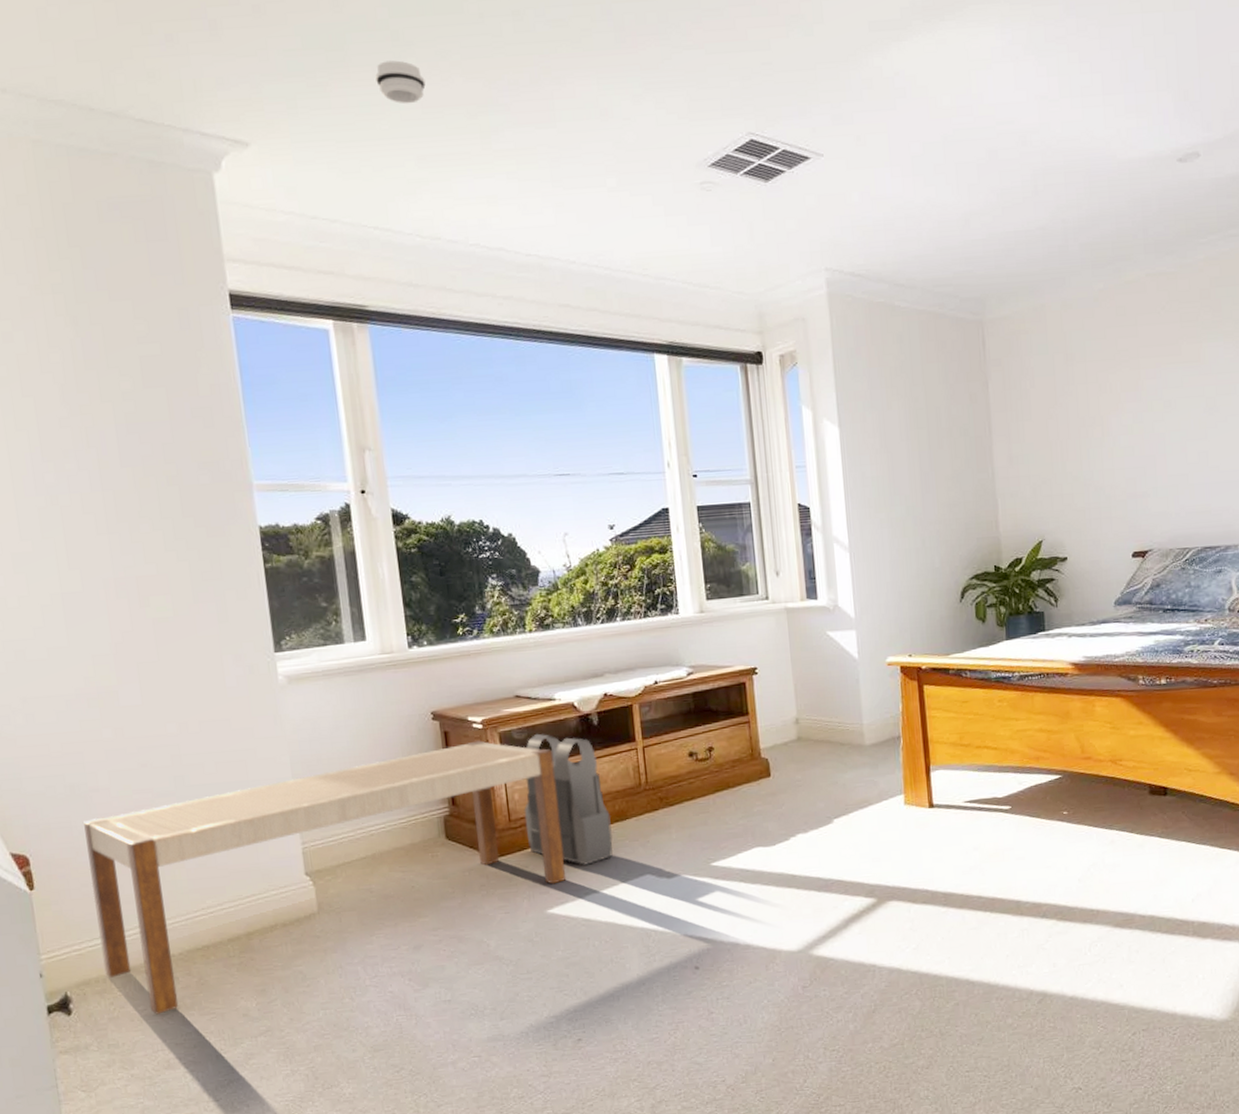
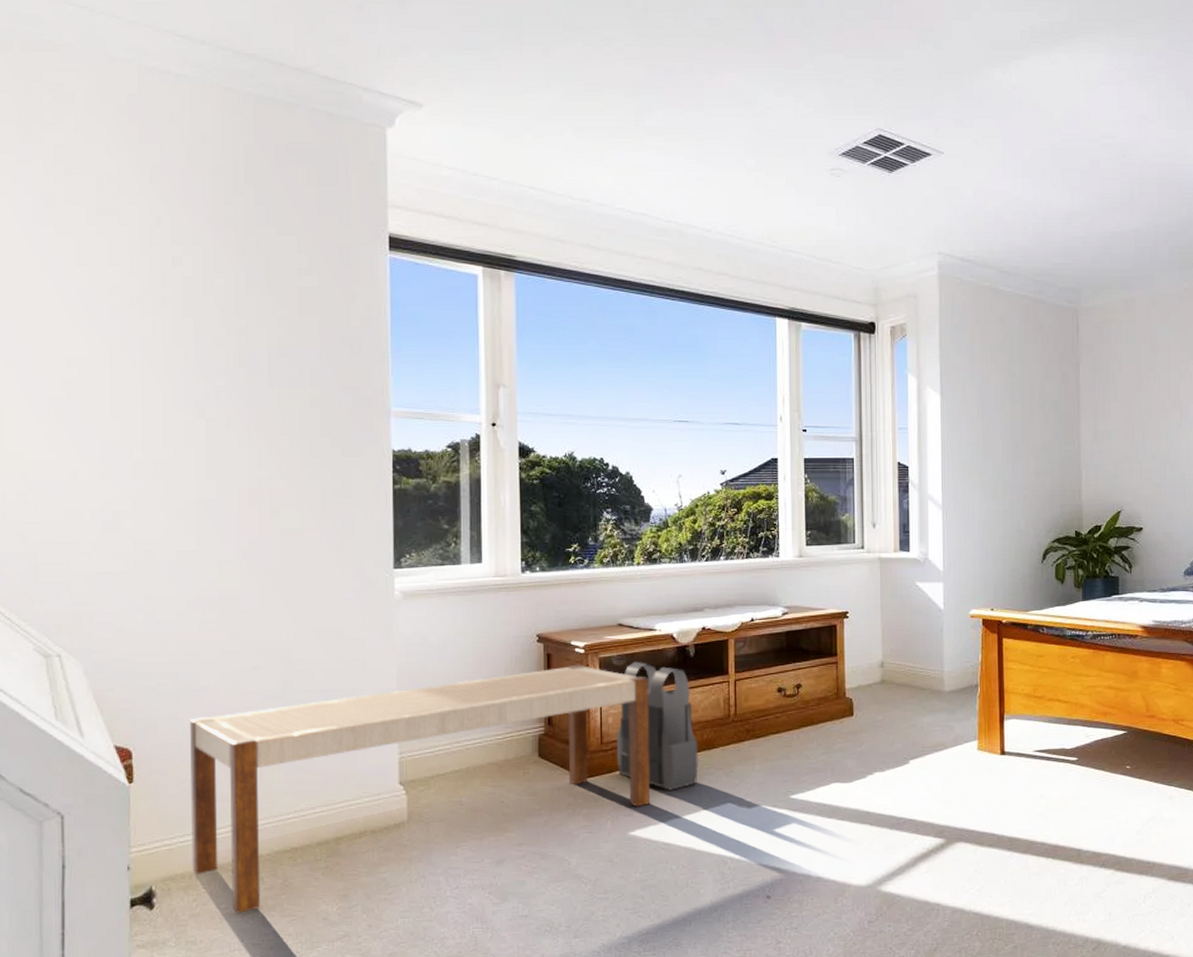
smoke detector: present [375,60,426,104] -> none [545,42,589,81]

